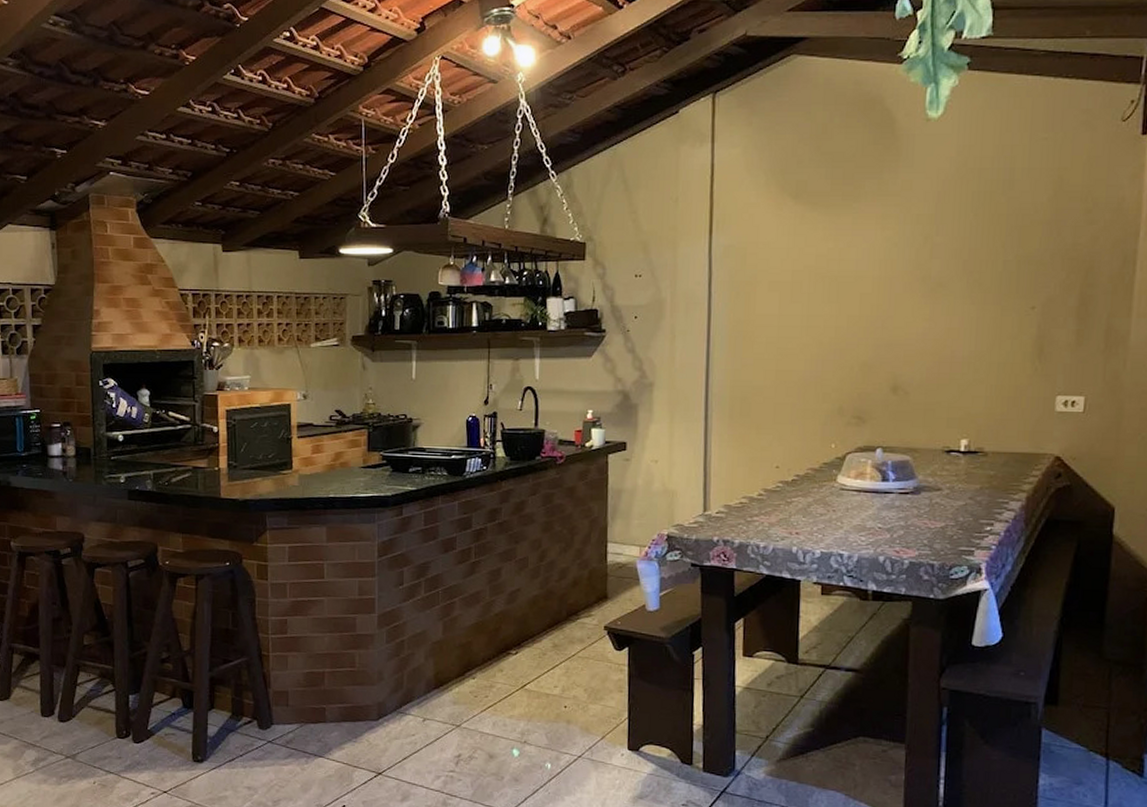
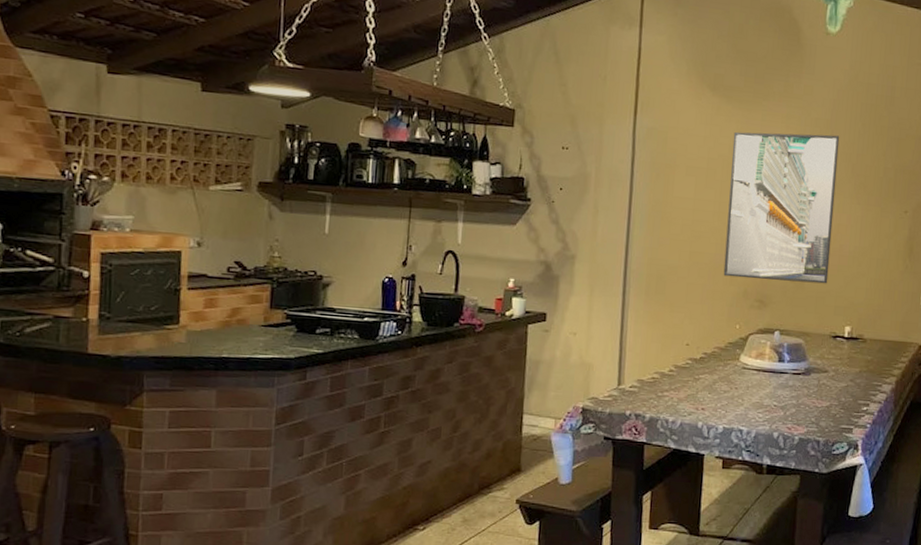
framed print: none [814,231,947,395] -> present [723,131,840,284]

